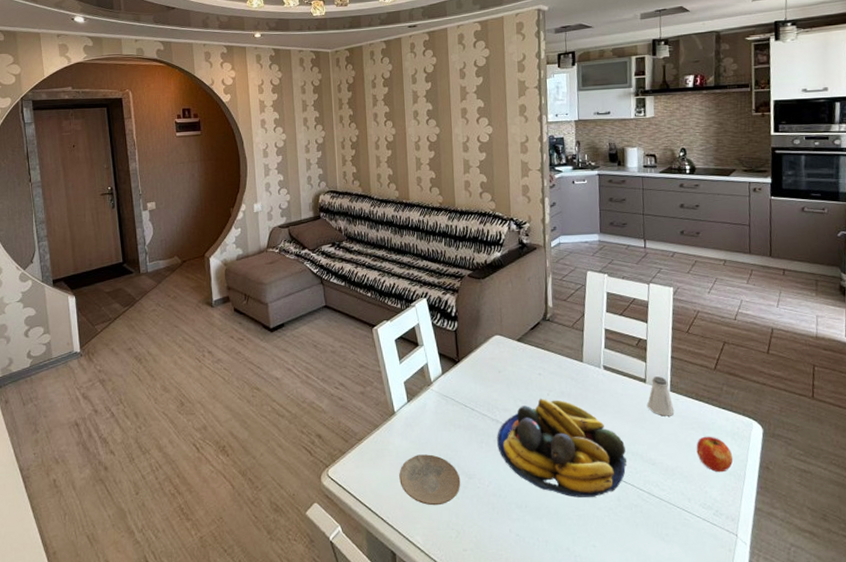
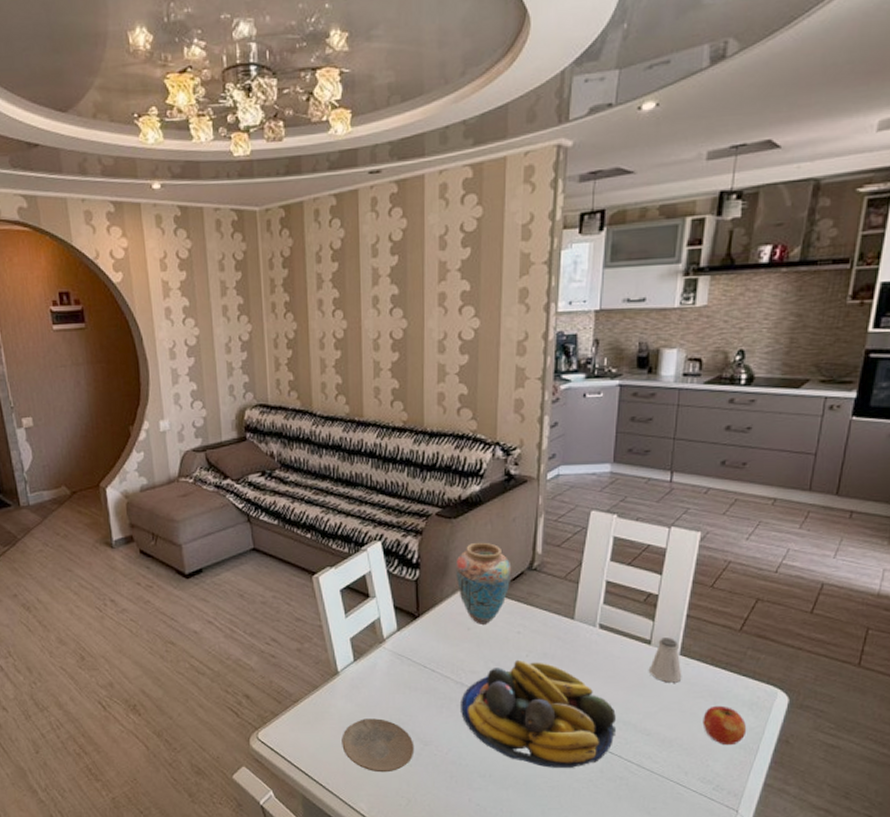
vase: none [485,298,531,368] -> present [455,542,512,624]

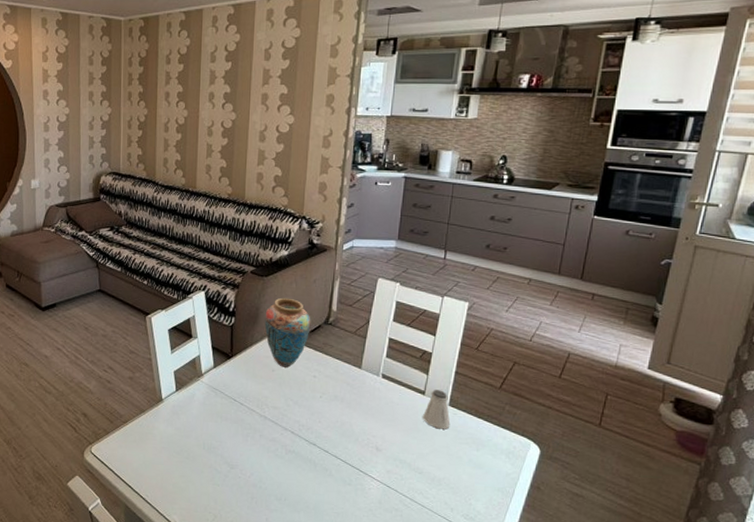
plate: present [342,718,415,773] -> none [161,441,223,490]
fruit bowl: present [461,659,617,768] -> none [263,399,394,498]
apple: present [702,705,747,746] -> none [467,452,505,488]

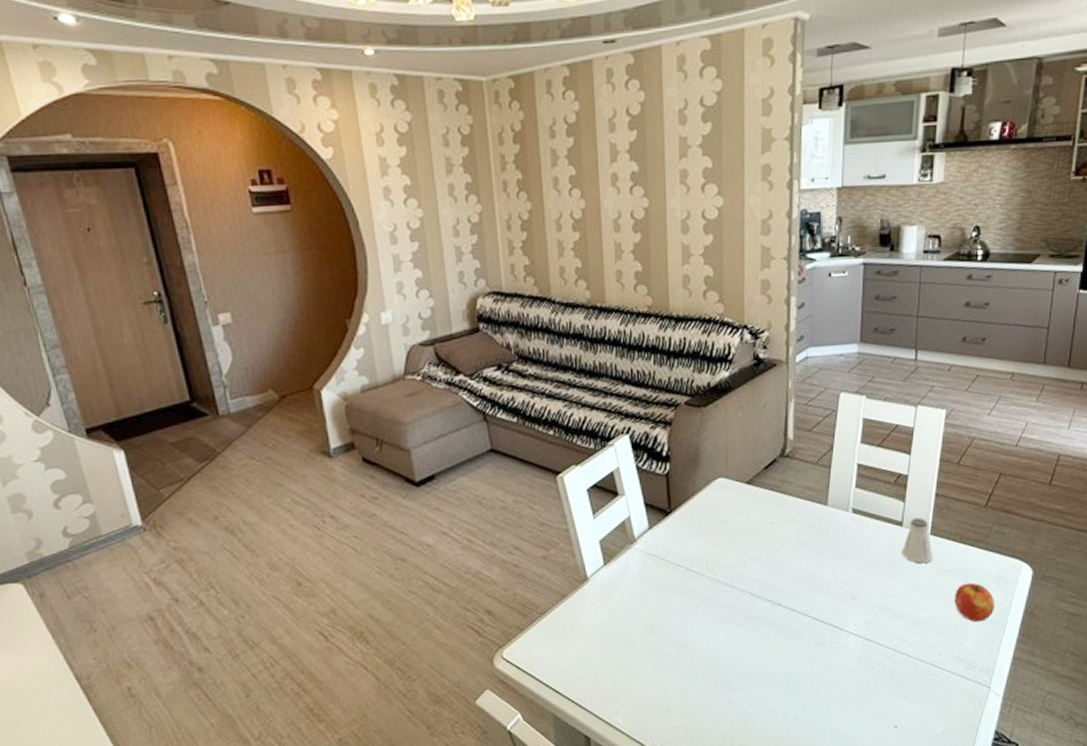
vase: present [264,297,311,367] -> none [707,430,764,517]
apple: none [467,452,505,488] -> present [954,582,995,623]

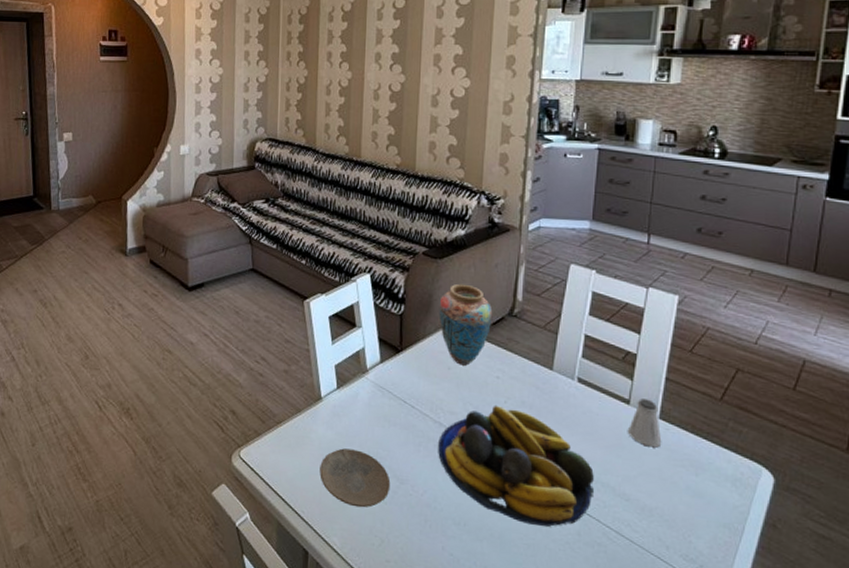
plate: none [593,624,671,683] -> present [320,448,391,508]
vase: none [707,430,764,517] -> present [439,283,493,366]
fruit bowl: none [717,550,873,661] -> present [438,405,595,527]
apple: present [954,582,995,623] -> none [684,477,731,523]

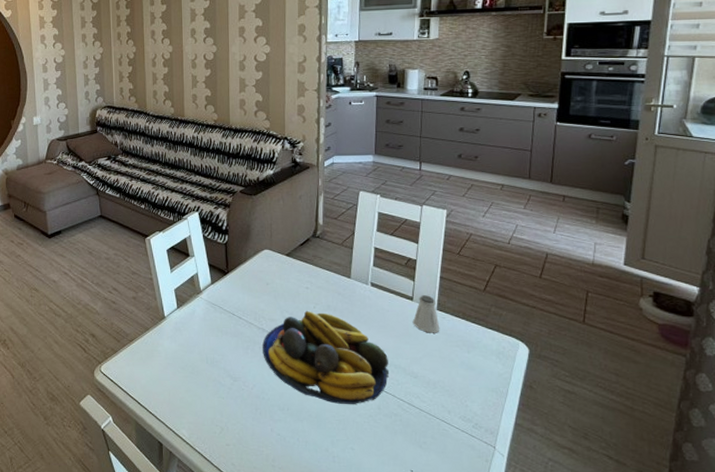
plate: present [320,448,391,508] -> none [167,357,226,404]
vase: present [439,283,493,366] -> none [256,214,300,281]

